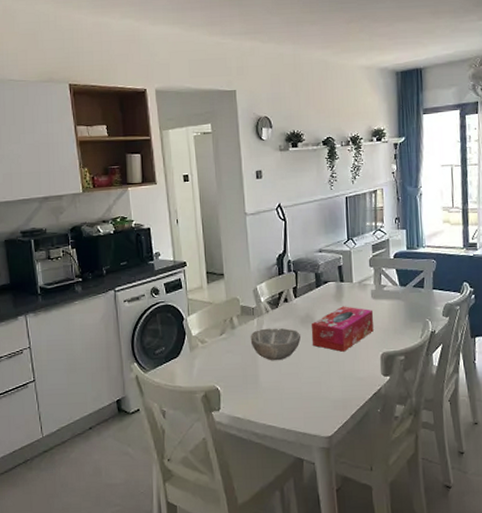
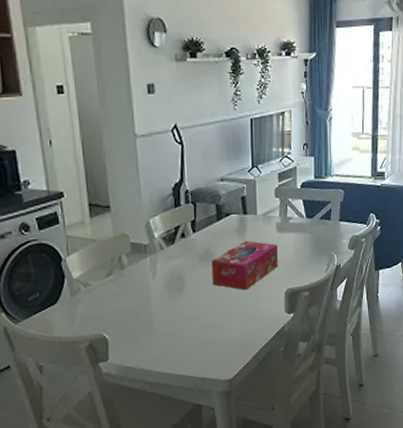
bowl: present [250,328,300,361] -> none [142,266,199,303]

